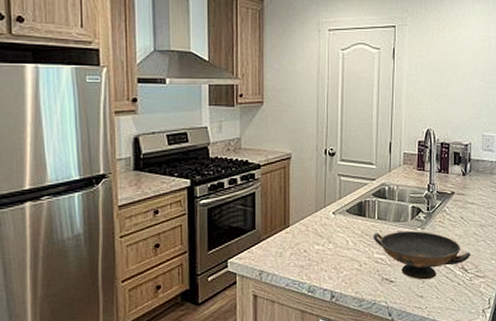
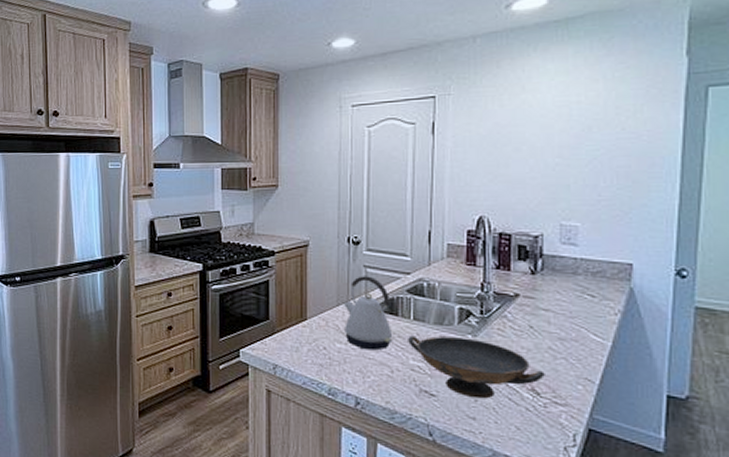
kettle: none [321,183,362,249] -> present [343,276,393,351]

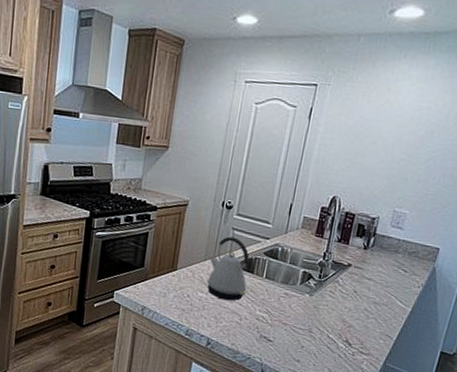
decorative bowl: present [408,335,545,399] -> none [258,291,358,346]

